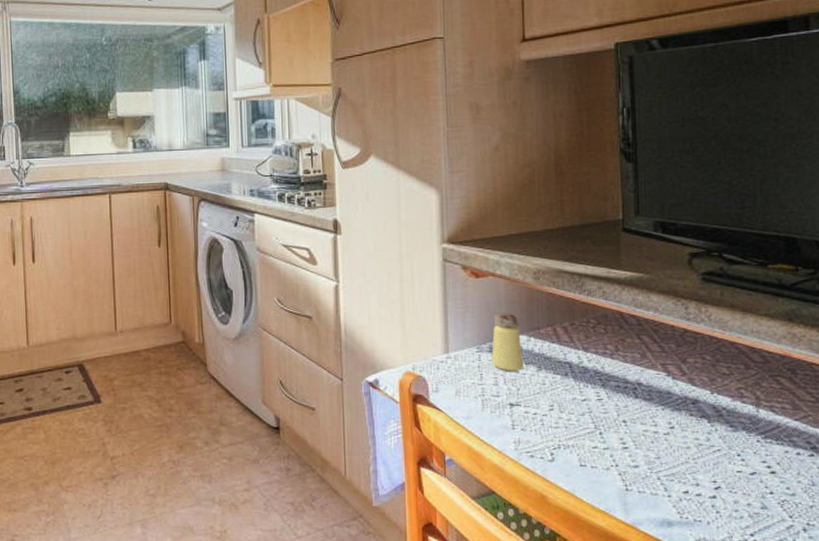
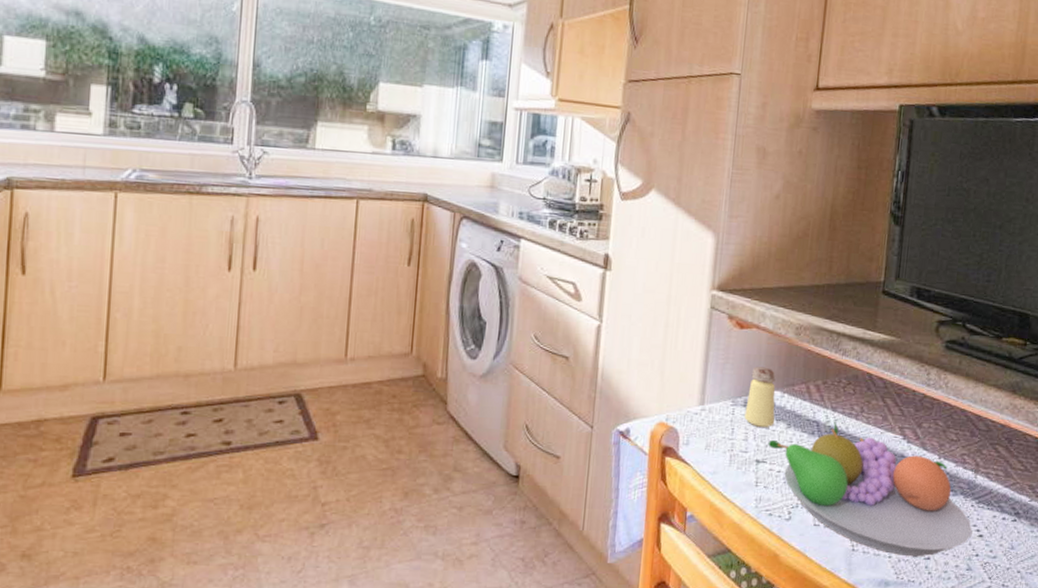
fruit bowl: none [520,361,762,496] -> present [768,421,973,557]

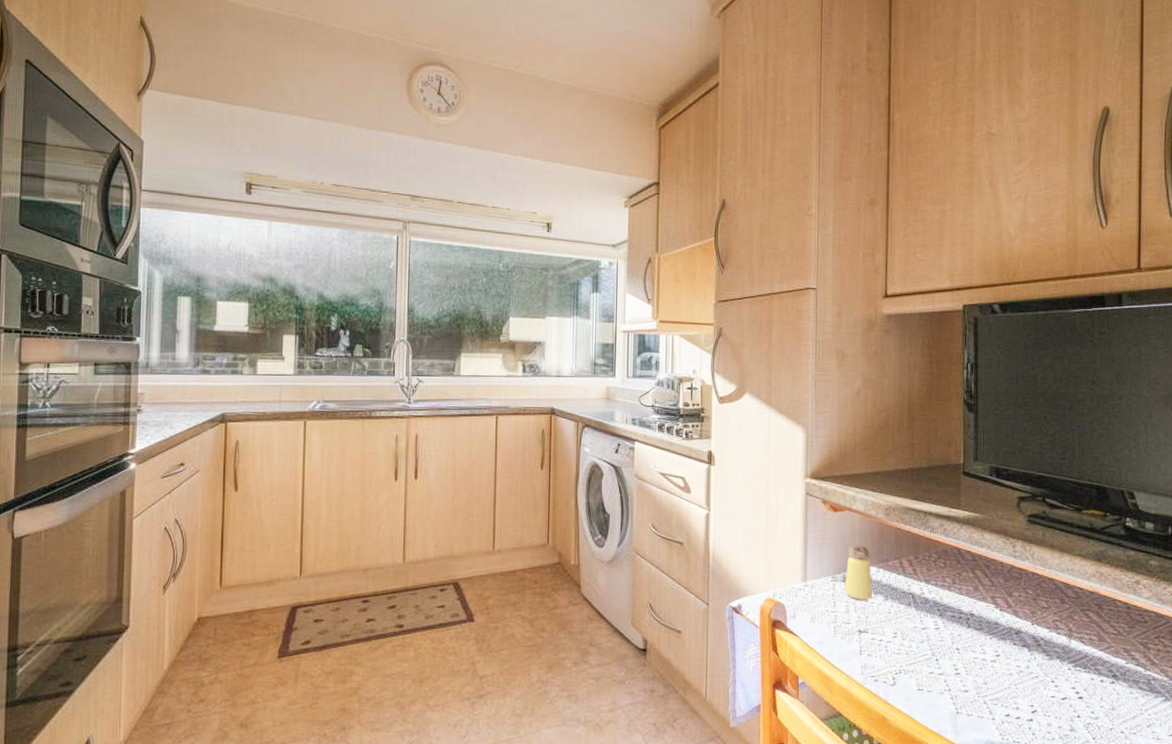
fruit bowl: present [768,421,973,557] -> none [868,592,1072,719]

